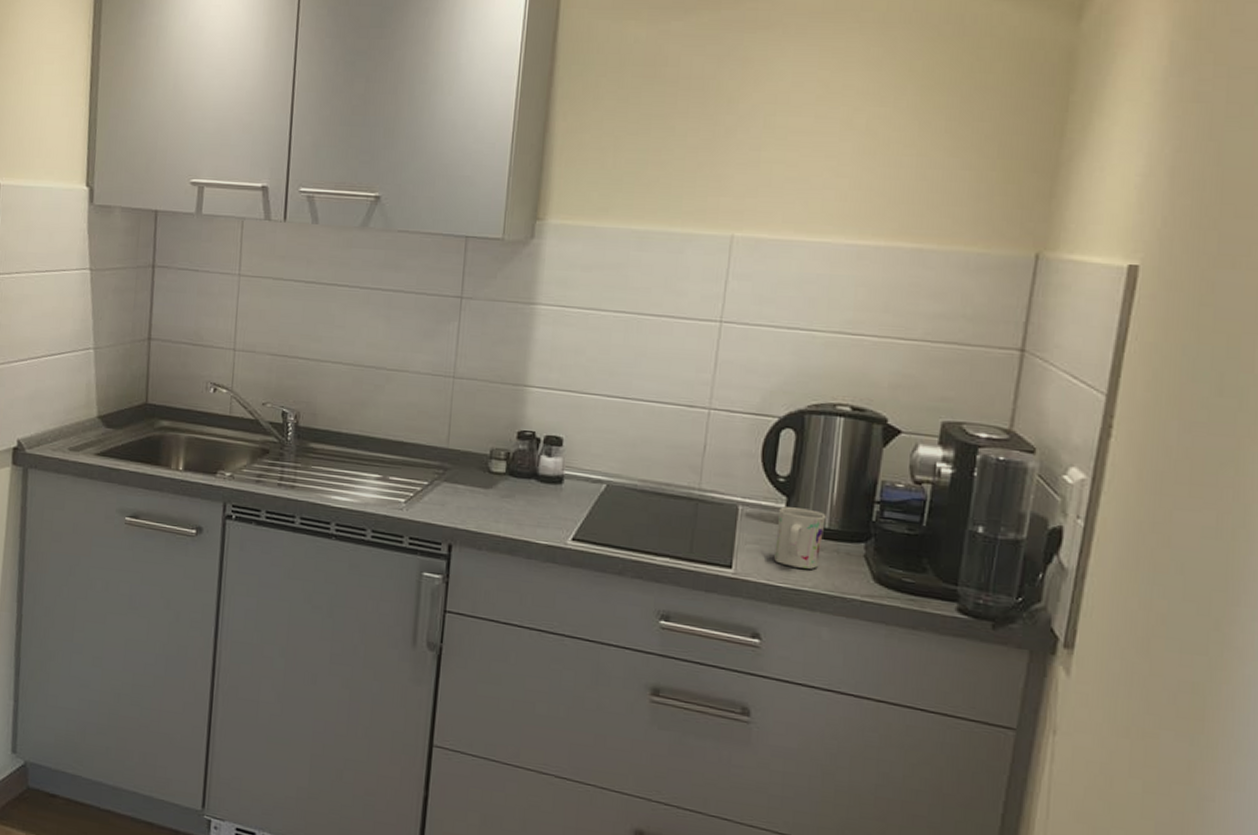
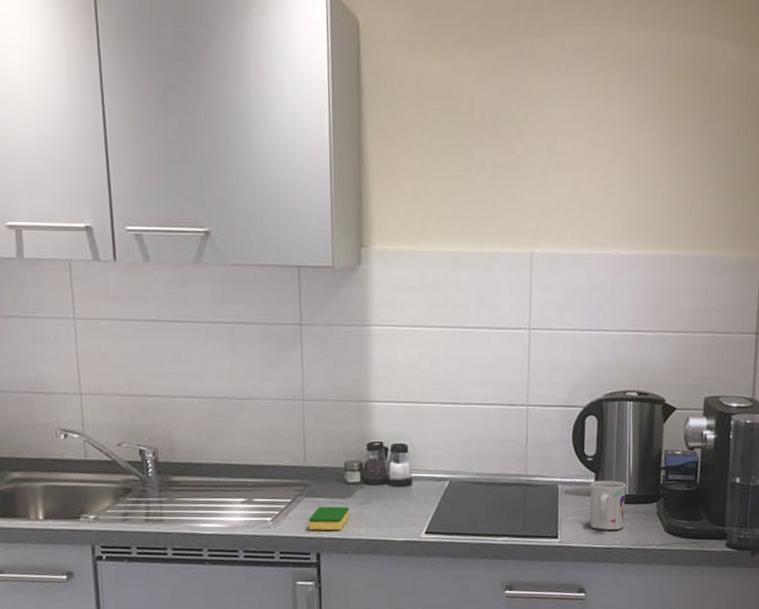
dish sponge: none [444,494,490,523] -> present [309,506,350,531]

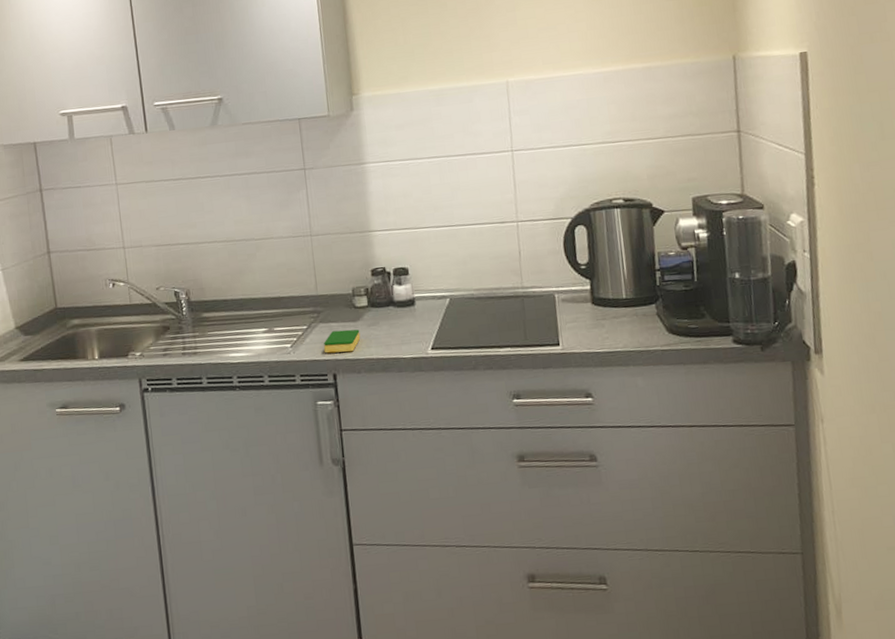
mug: present [590,481,626,530] -> none [586,286,625,335]

